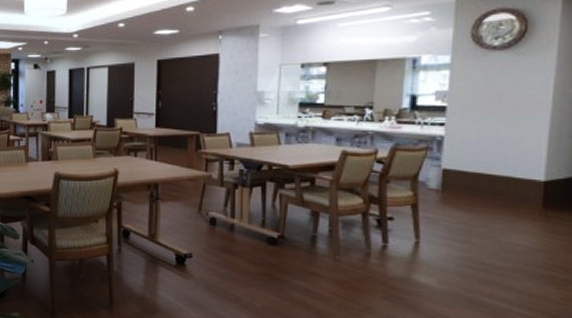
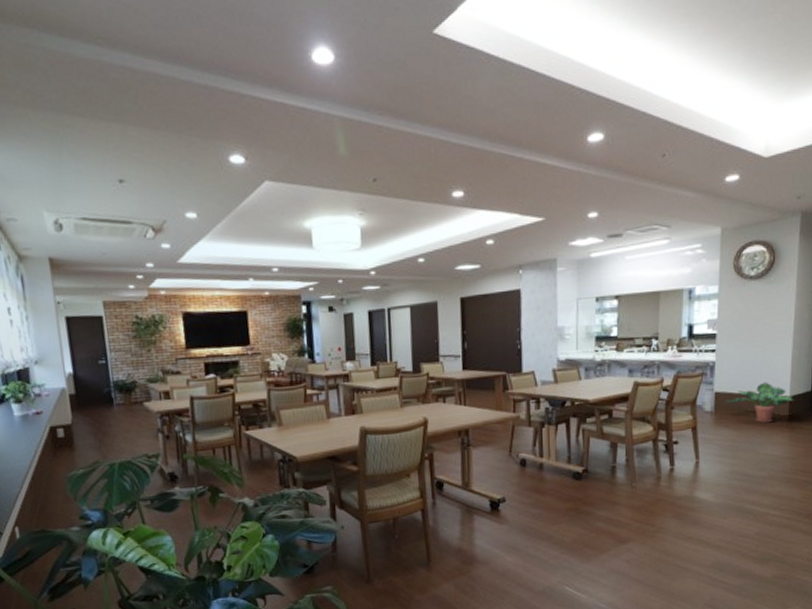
potted plant: none [455,162,553,208] -> present [725,382,796,423]

